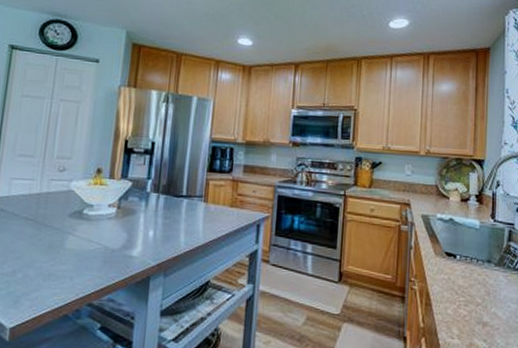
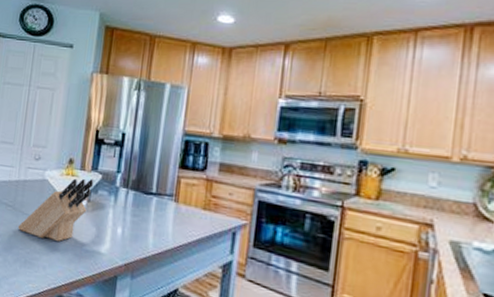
knife block: none [40,186,124,250] -> present [17,178,94,242]

